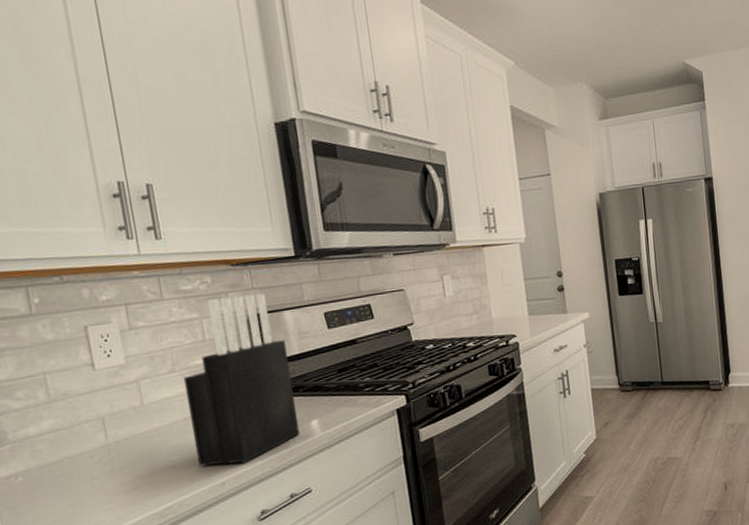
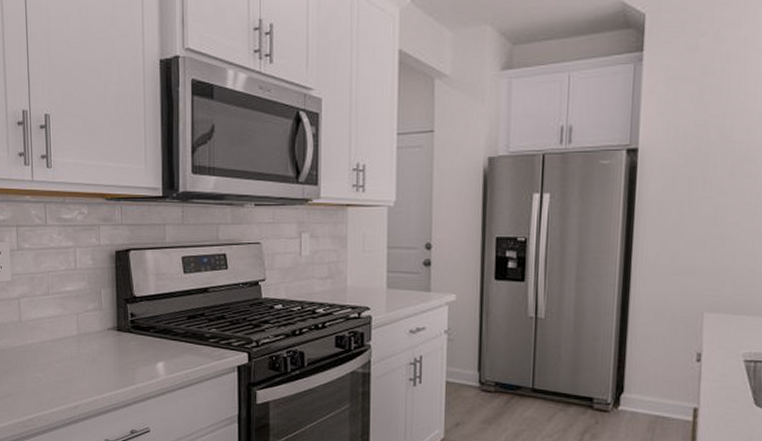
knife block: present [183,293,300,467] -> none [54,229,147,392]

